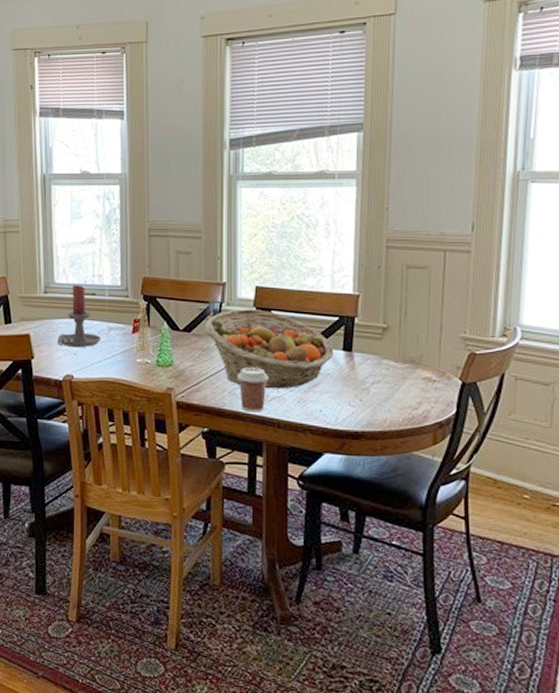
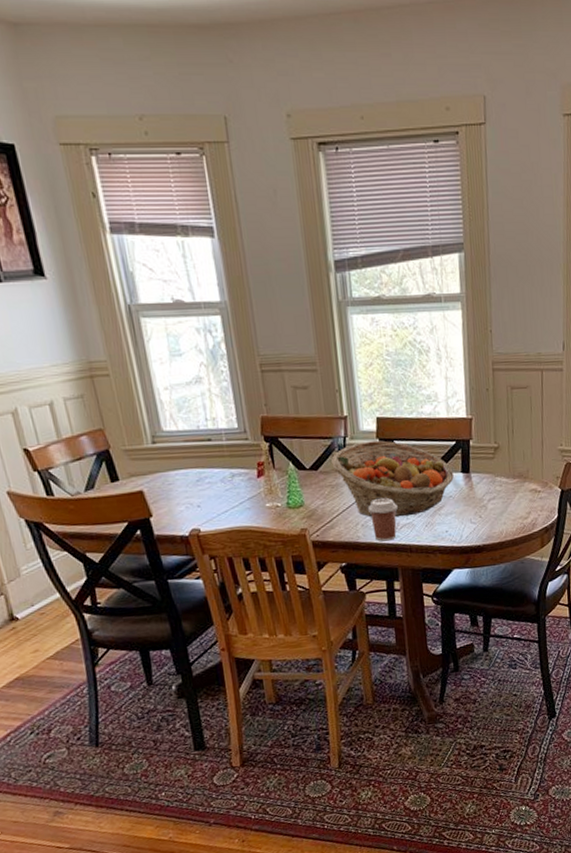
candle holder: present [57,285,102,347] -> none [175,431,225,500]

